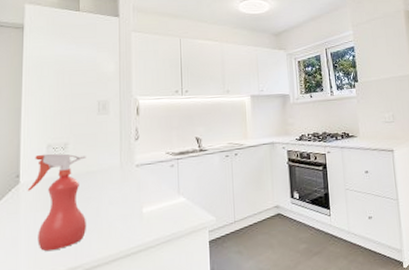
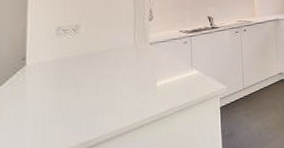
spray bottle: present [27,153,87,251] -> none [34,35,100,129]

